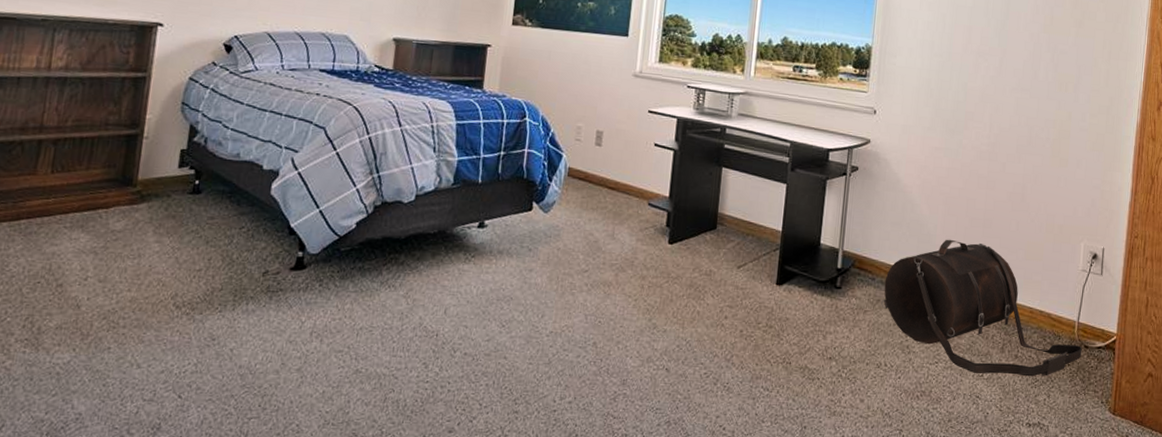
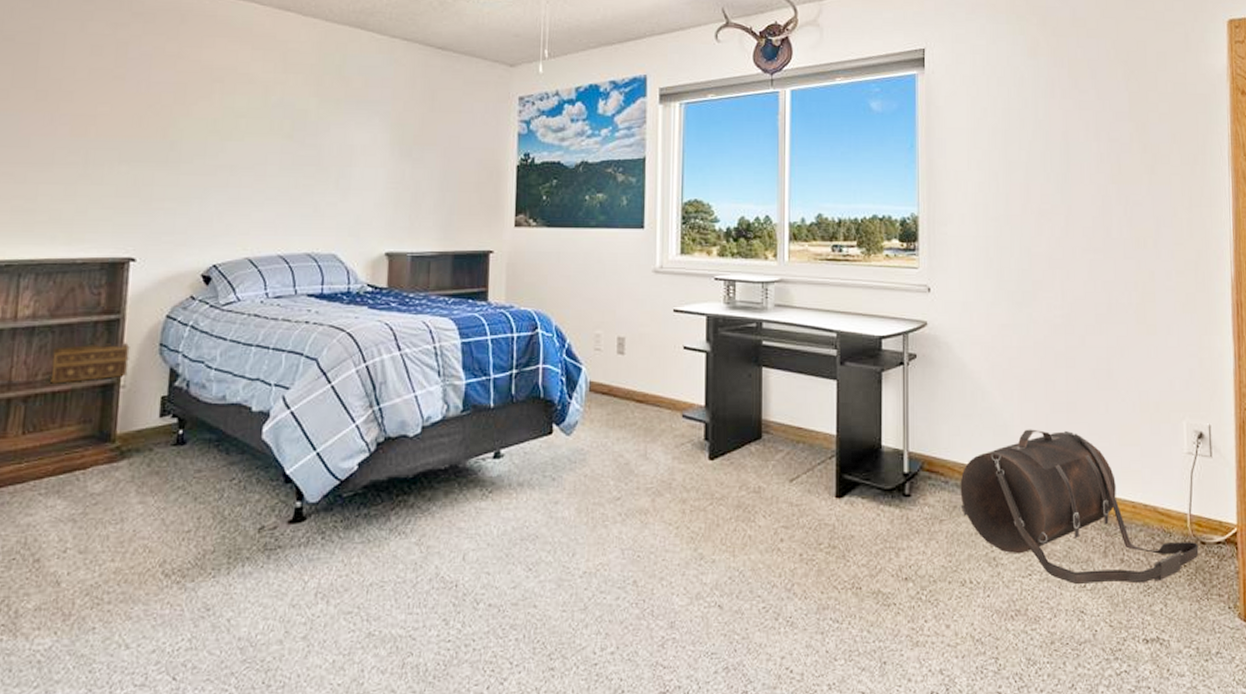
decorative box: none [79,97,154,131] -> present [50,342,130,384]

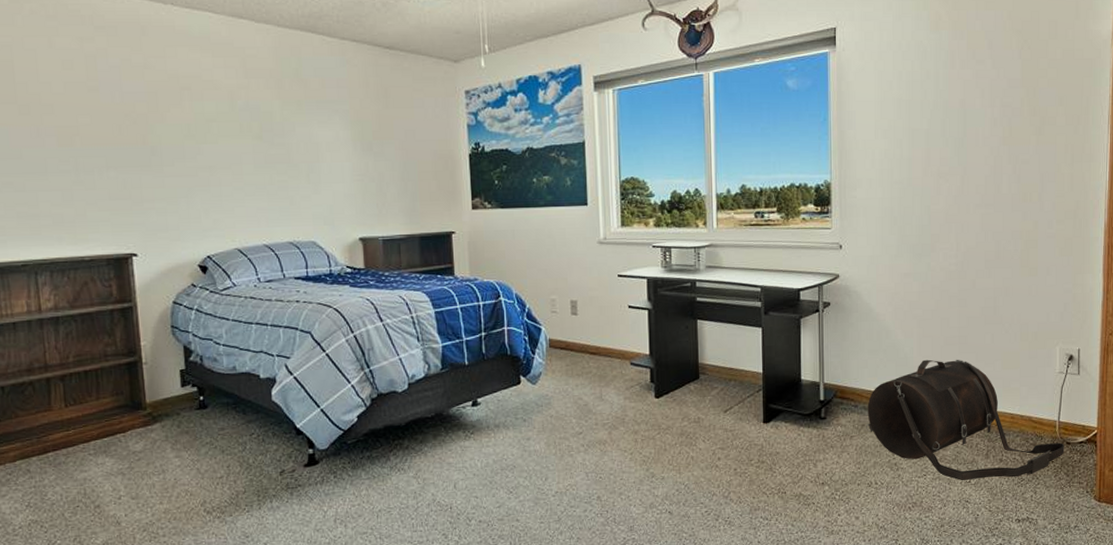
decorative box: present [50,342,130,384] -> none [79,326,147,364]

